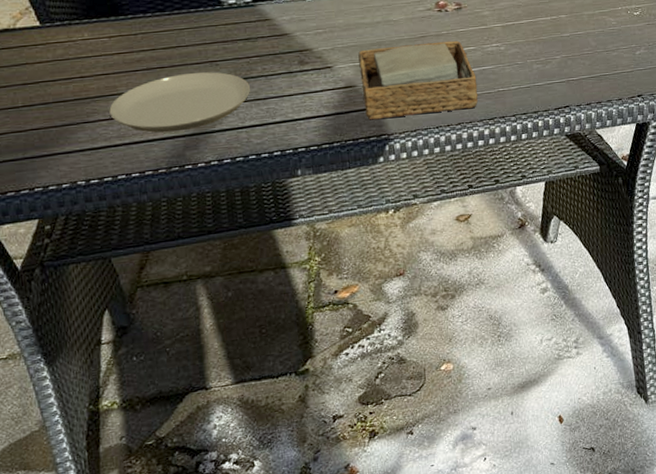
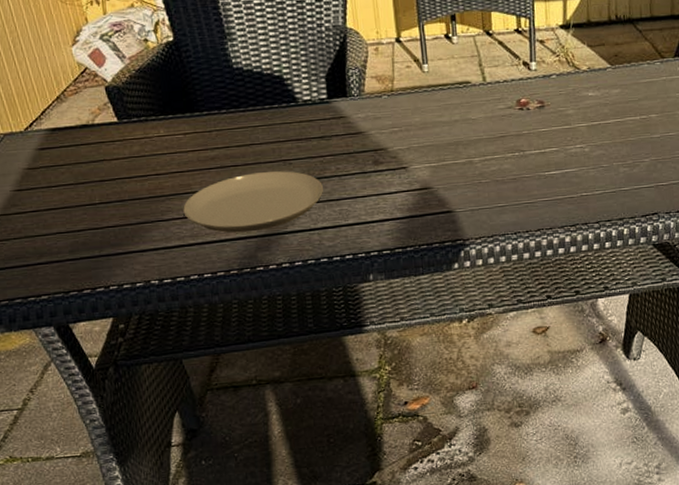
napkin holder: present [358,40,478,120] -> none [434,141,560,224]

